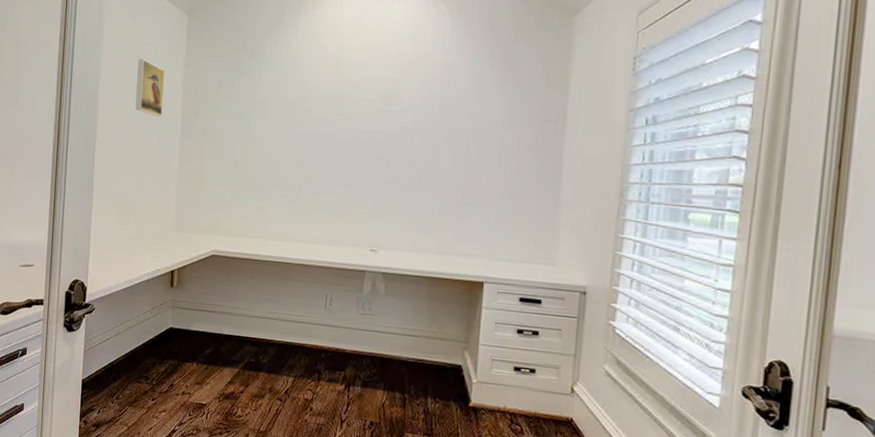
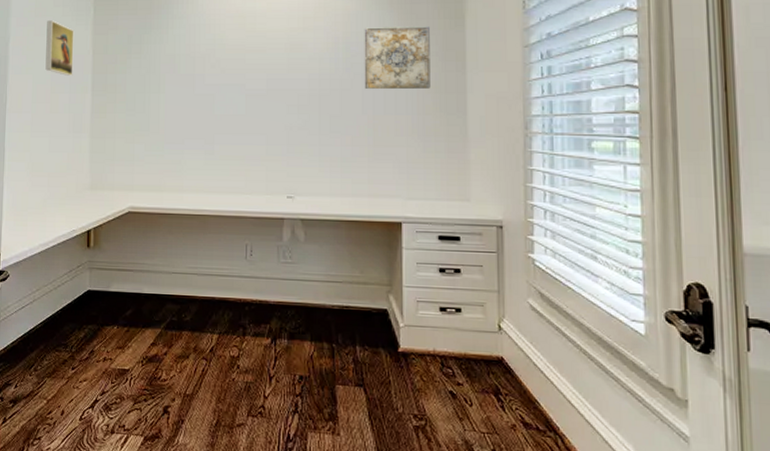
wall art: none [457,82,531,149] -> present [364,26,431,89]

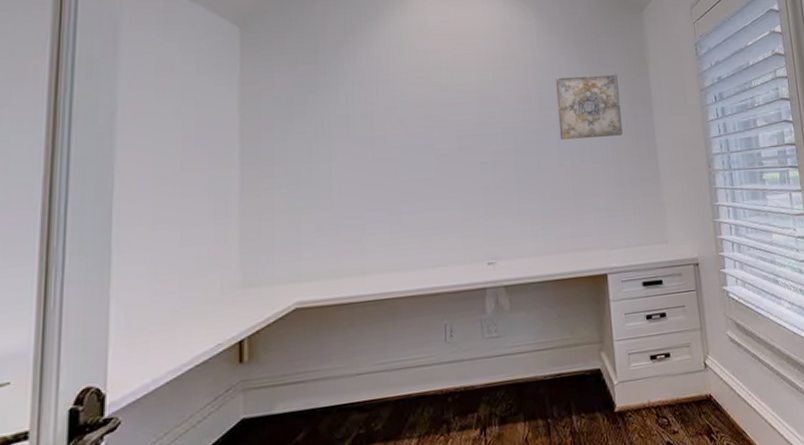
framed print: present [45,20,74,76] -> none [172,81,213,149]

